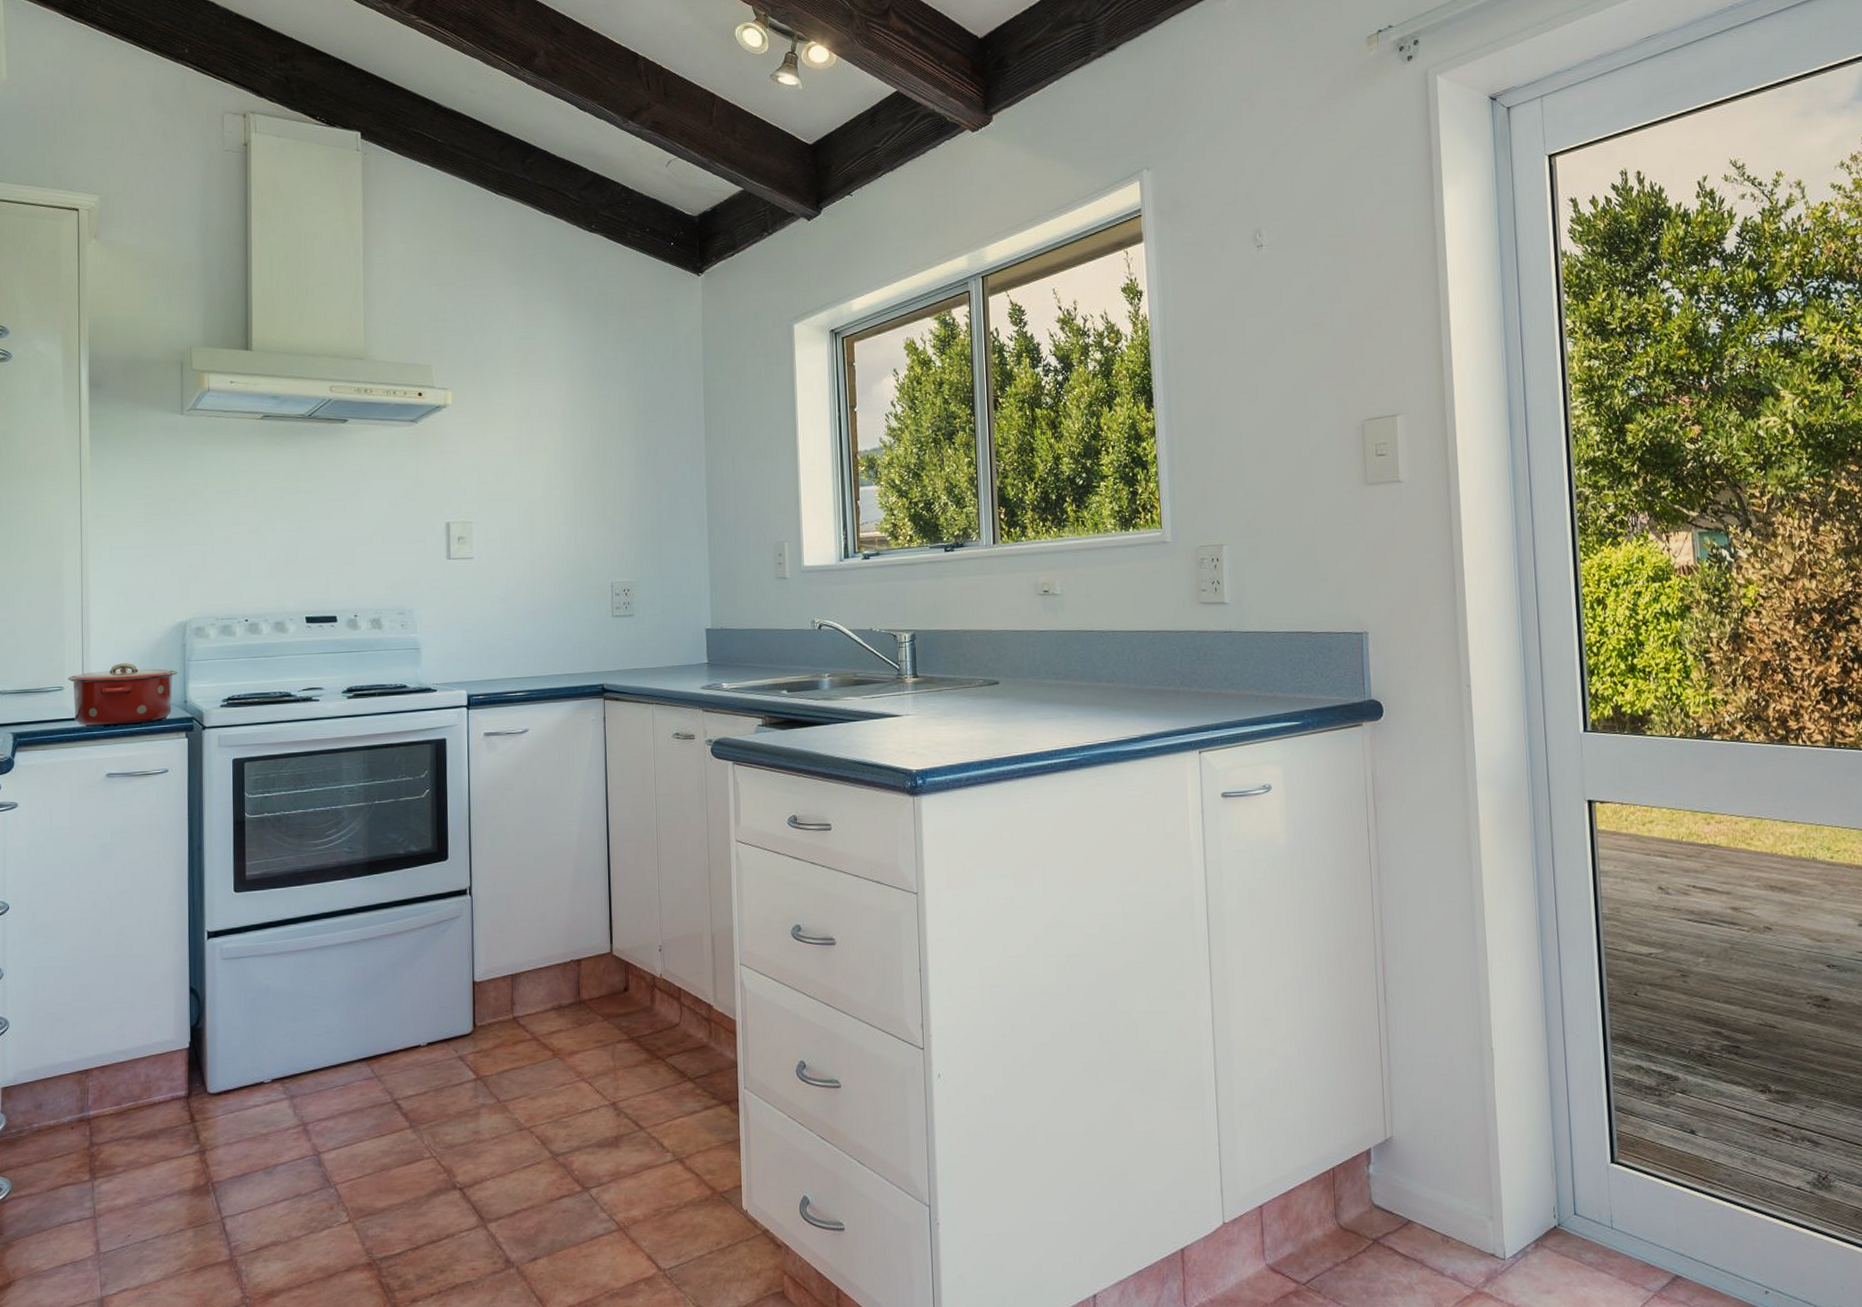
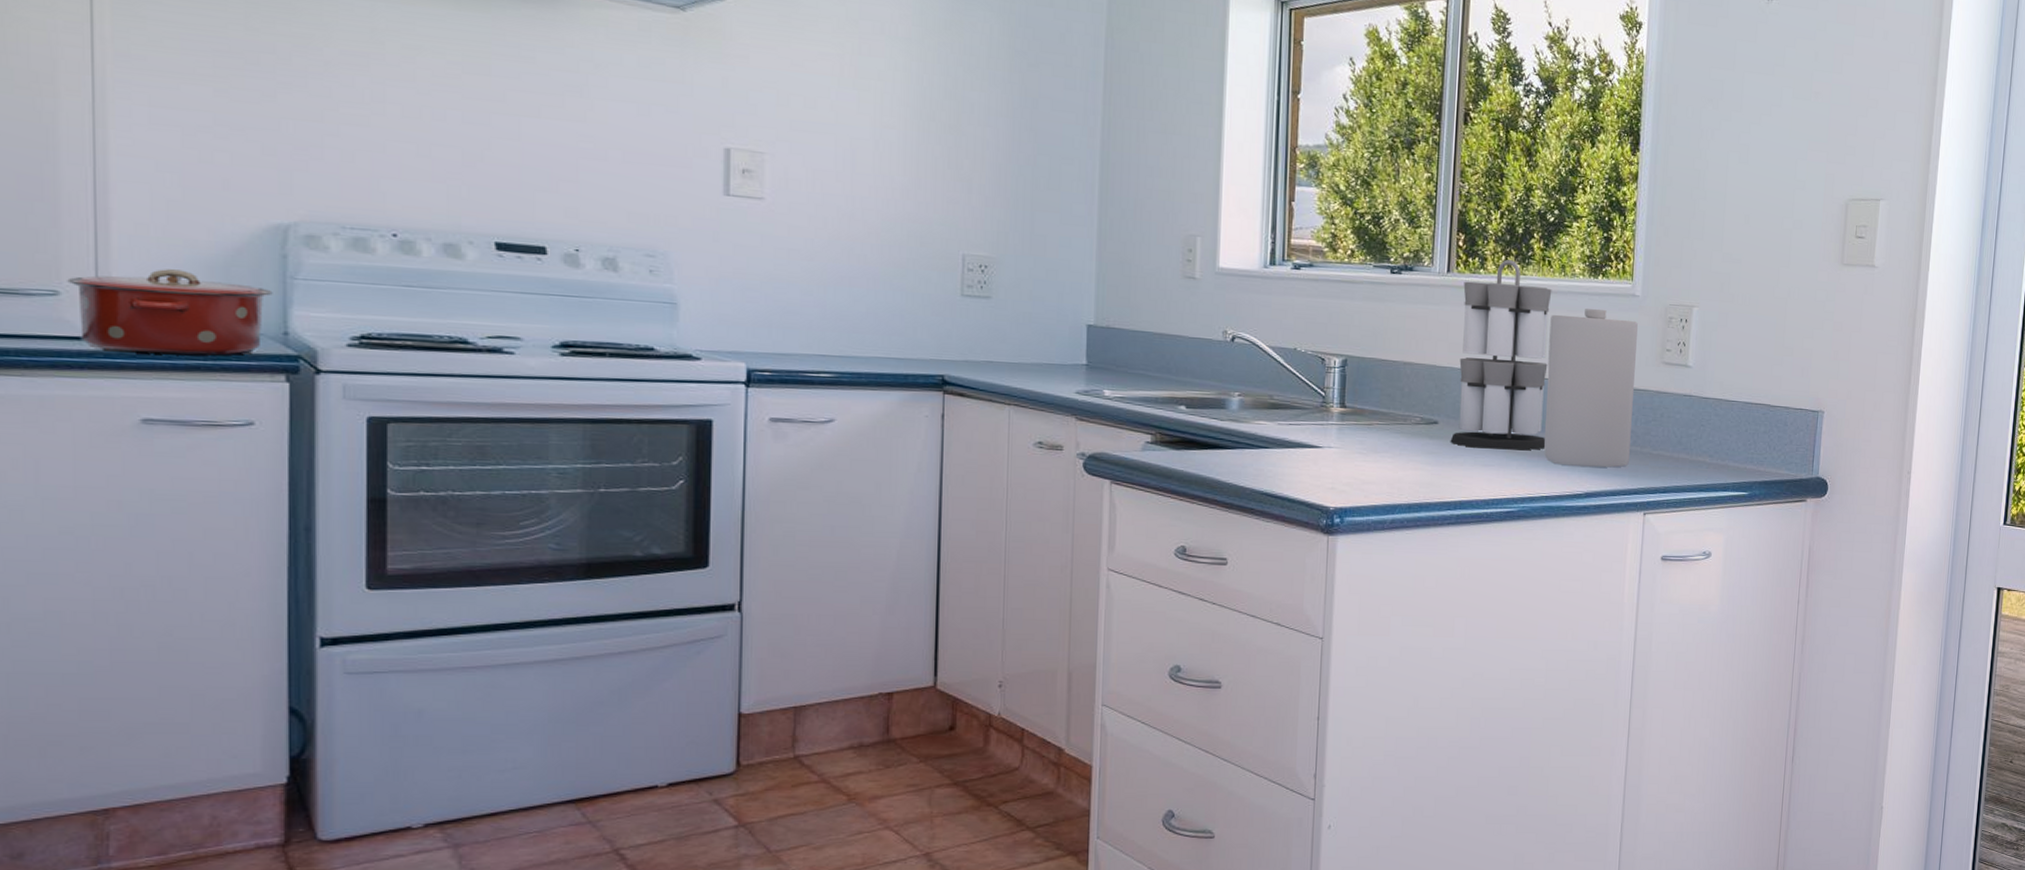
spice rack: none [1008,525,1098,703] -> present [1450,260,1552,450]
paper towel holder: none [1089,559,1179,712] -> present [1543,308,1638,468]

